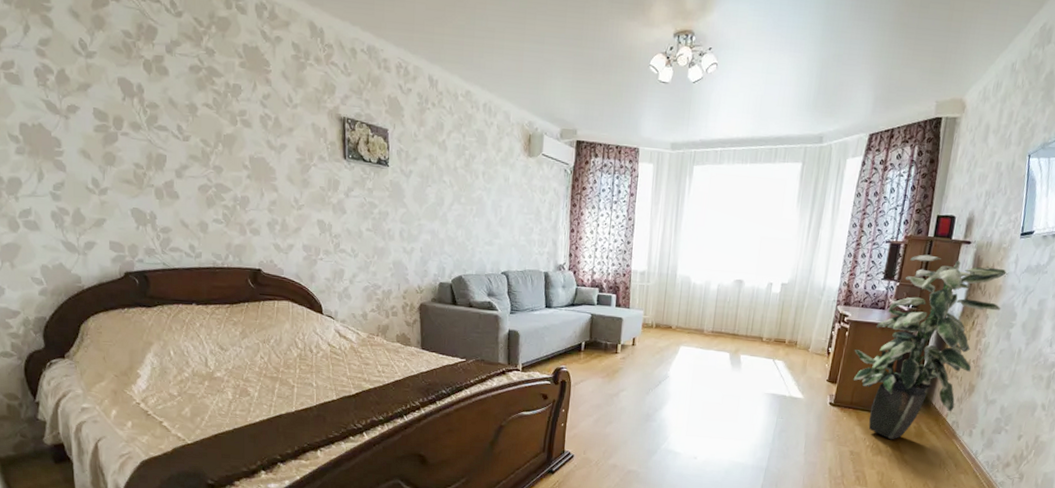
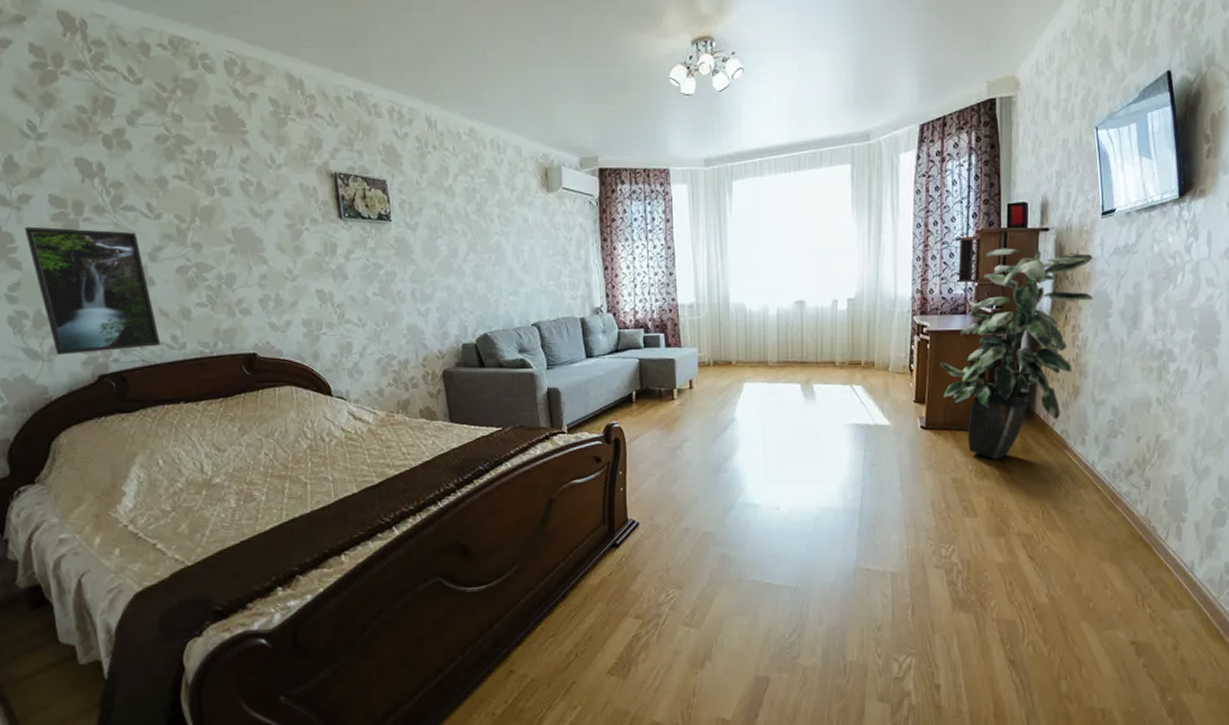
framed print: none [70,134,180,253] -> present [24,226,161,356]

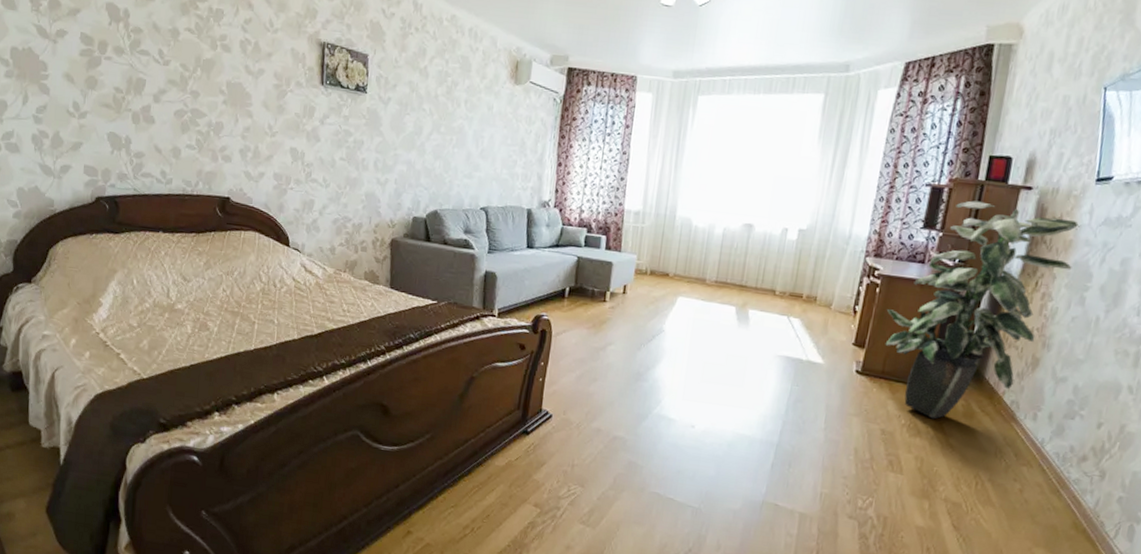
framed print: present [24,226,161,356] -> none [56,58,152,179]

